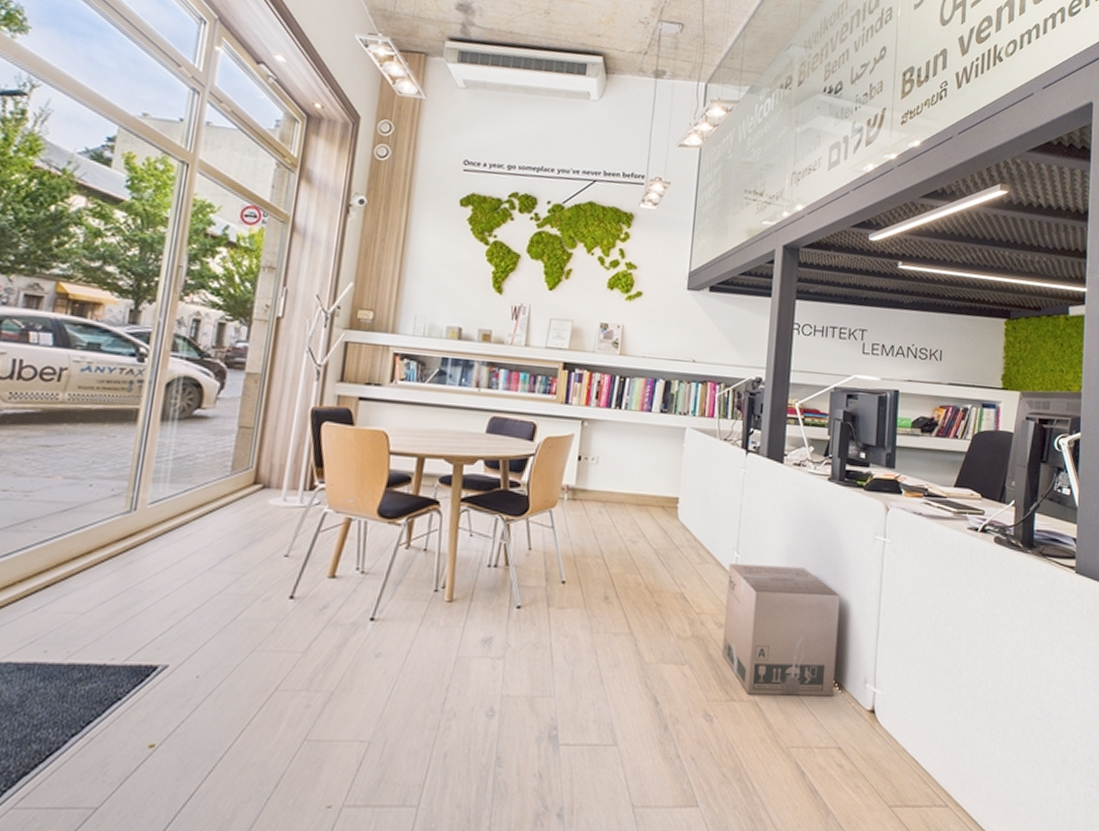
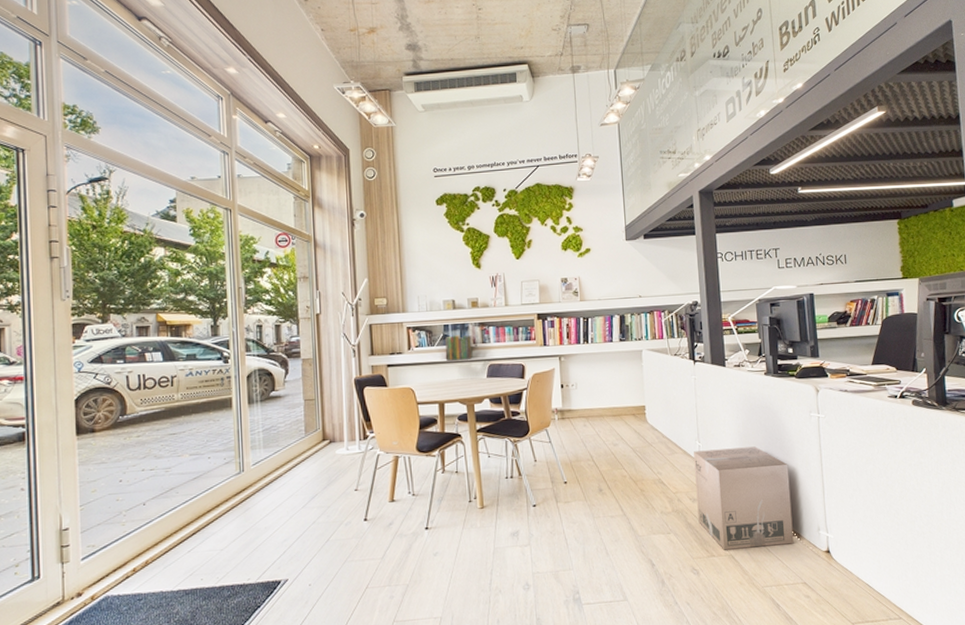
books: none [436,372,476,407] -> present [444,335,473,361]

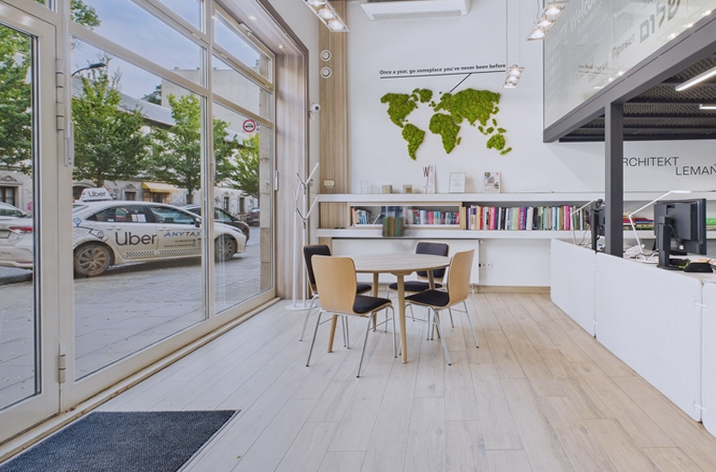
cardboard box: present [694,446,794,550] -> none [590,328,672,414]

